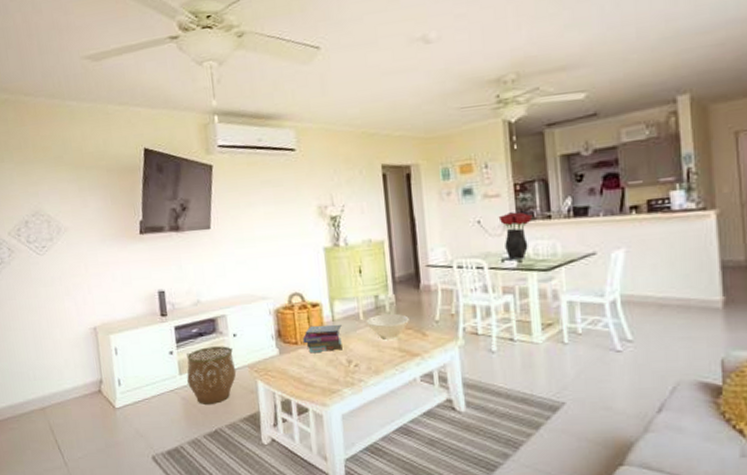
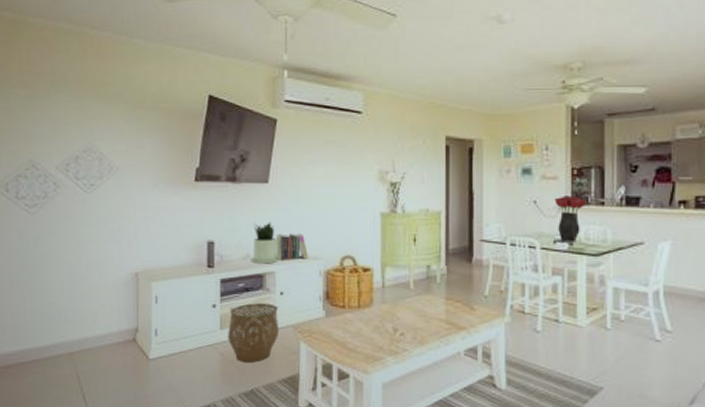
planter: none [200,266,228,309] -> present [251,222,279,264]
books: none [223,275,258,305] -> present [275,233,309,262]
books: present [303,324,343,354] -> none [351,290,392,319]
bowl: present [366,313,409,340] -> none [416,284,459,311]

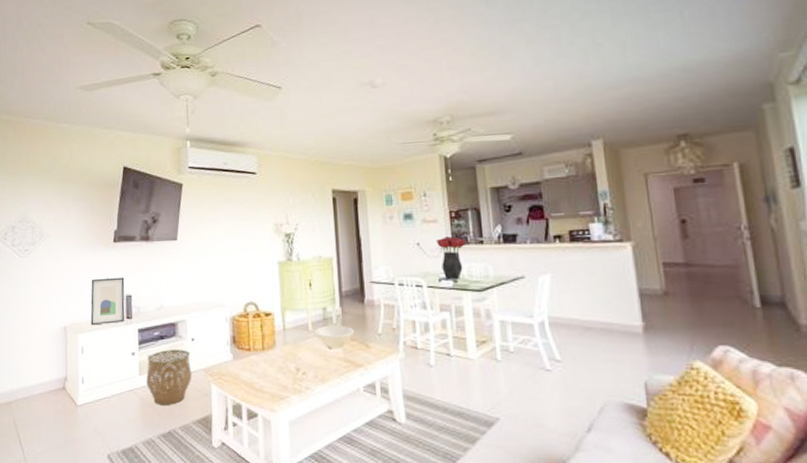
picture frame: none [166,221,207,273] -> present [90,277,126,326]
planter: present [251,222,279,264] -> none [164,275,189,314]
books: present [275,233,309,262] -> none [185,284,216,310]
bowl: none [416,284,459,311] -> present [314,325,354,350]

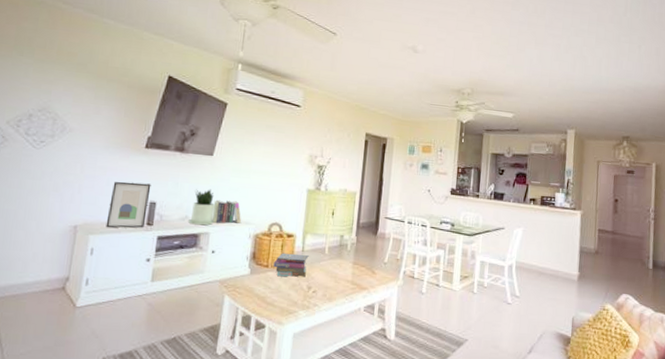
basket: present [146,349,193,405] -> none [157,259,208,313]
planter: none [164,275,189,314] -> present [188,189,215,226]
books: none [185,284,216,310] -> present [212,199,242,224]
books: none [255,333,293,360] -> present [273,252,310,277]
bowl: present [314,325,354,350] -> none [329,251,364,273]
bouquet: present [435,237,467,280] -> none [443,188,467,224]

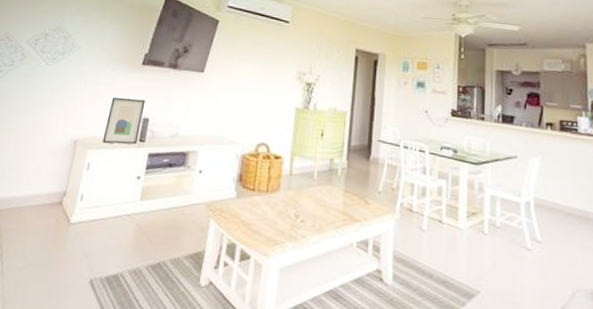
planter: present [188,189,215,226] -> none [178,106,204,144]
books: present [212,199,242,224] -> none [200,117,230,143]
books: present [273,252,310,277] -> none [260,175,298,204]

